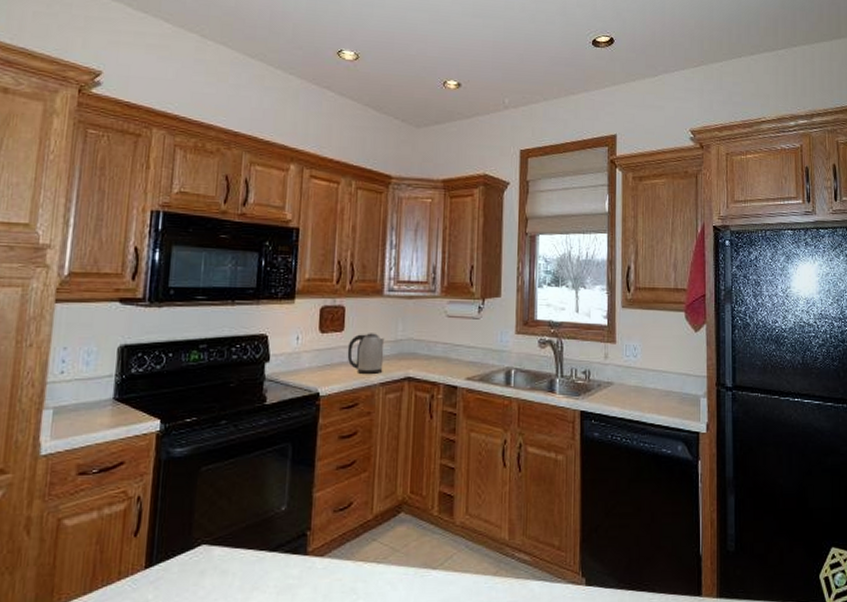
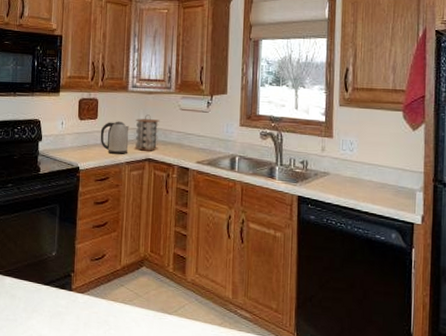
spice rack: none [391,323,423,368] -> present [134,114,160,151]

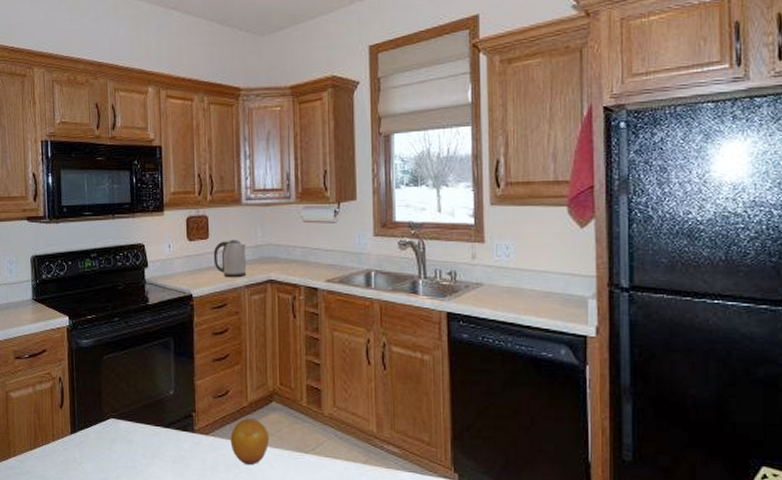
fruit: none [103,280,138,323] -> present [230,418,270,466]
spice rack: present [134,114,160,151] -> none [253,230,282,272]

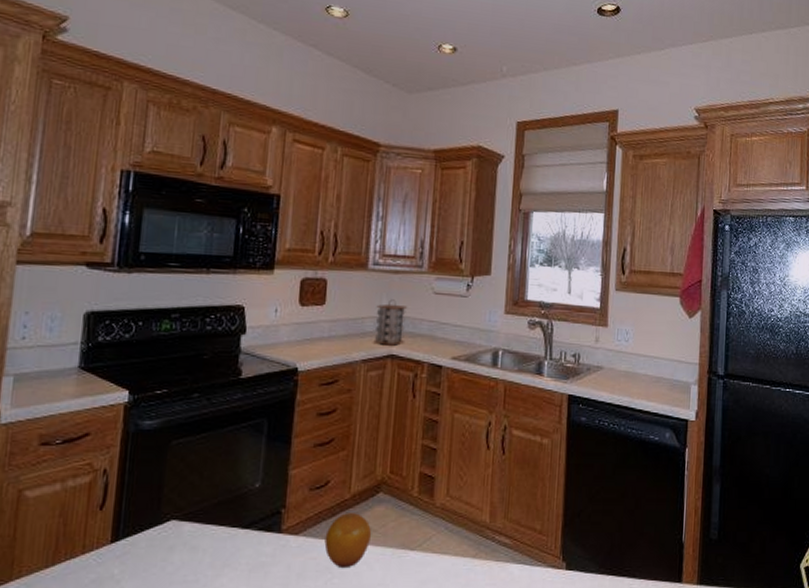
kettle: present [213,239,247,277] -> none [328,307,368,350]
spice rack: none [253,230,282,272] -> present [373,299,408,346]

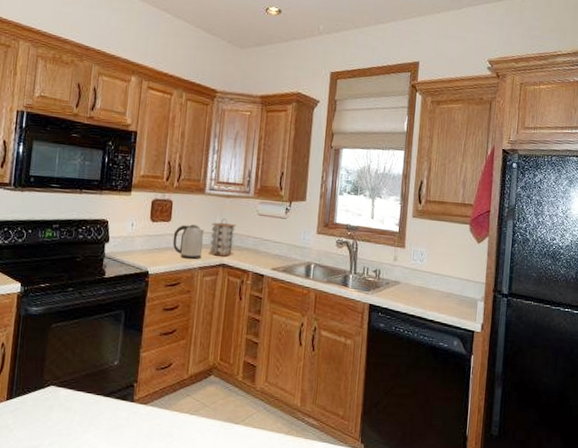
fruit: present [324,513,372,569] -> none [167,390,205,435]
kettle: none [328,307,368,350] -> present [172,224,205,259]

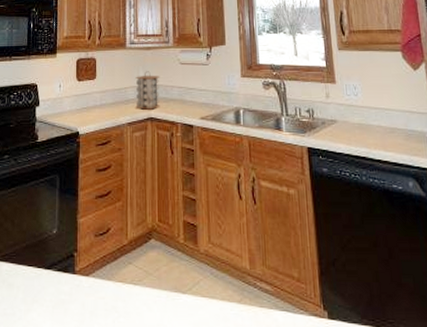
kettle: present [172,224,205,259] -> none [99,80,129,115]

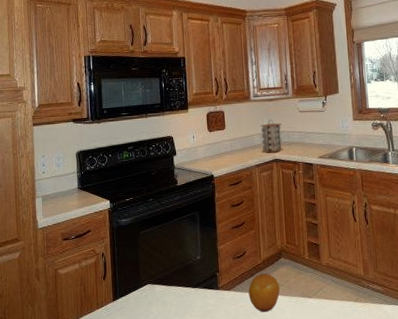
fruit: none [110,257,148,309] -> present [248,273,280,313]

